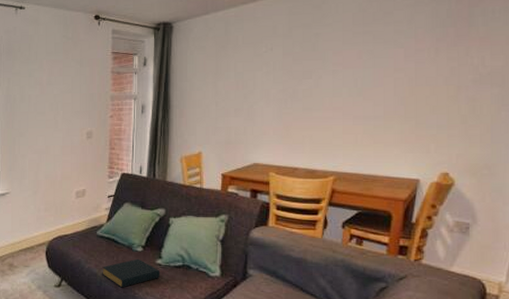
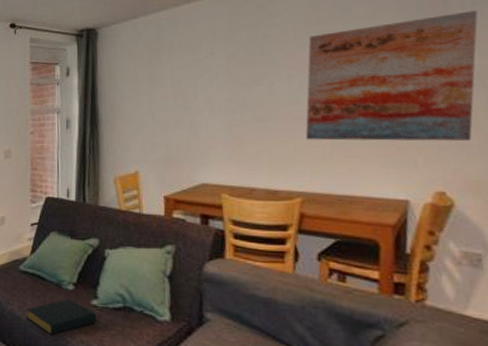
wall art: none [342,18,495,131] -> present [305,10,478,141]

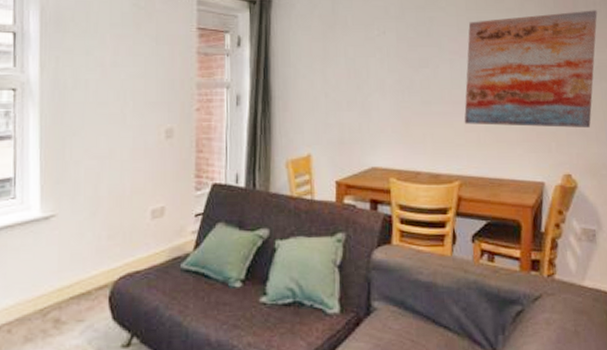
hardback book: present [26,298,97,335] -> none [188,297,266,340]

